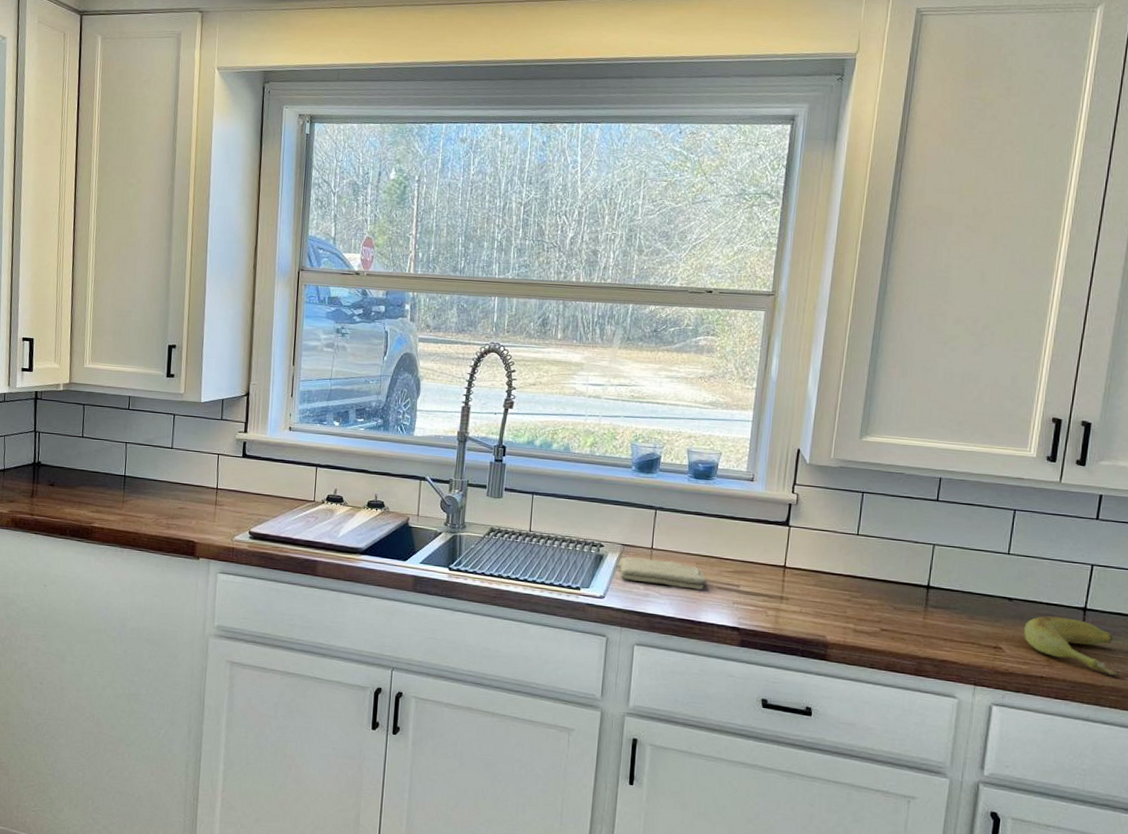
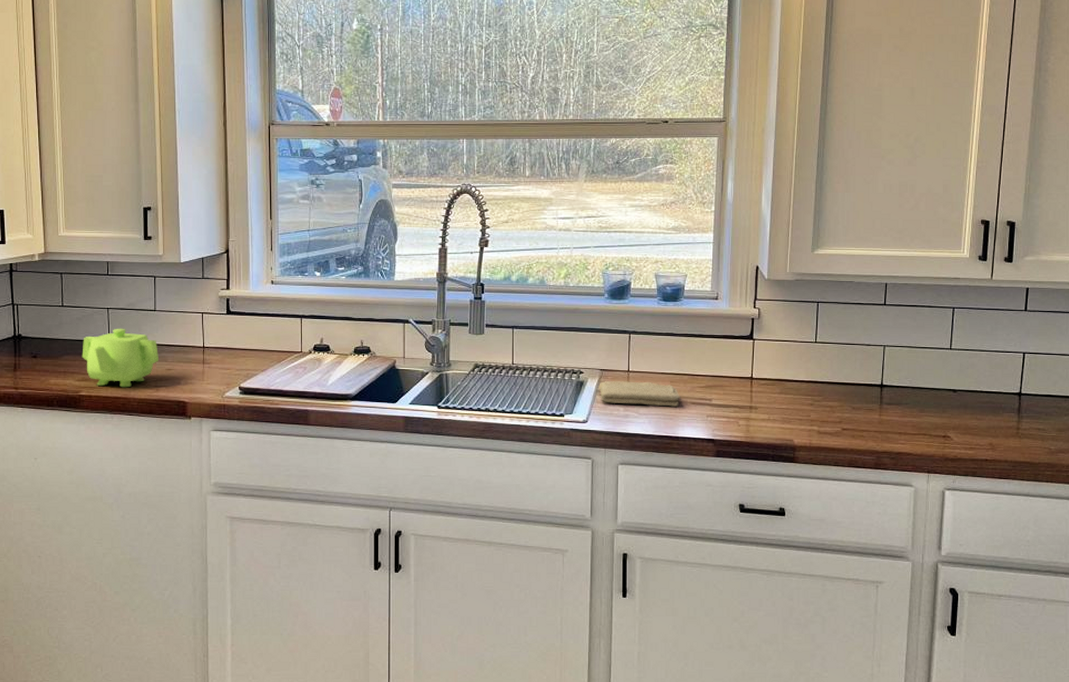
teapot: none [97,463,172,523] -> present [82,328,158,388]
banana: present [1024,616,1120,677] -> none [968,403,1054,454]

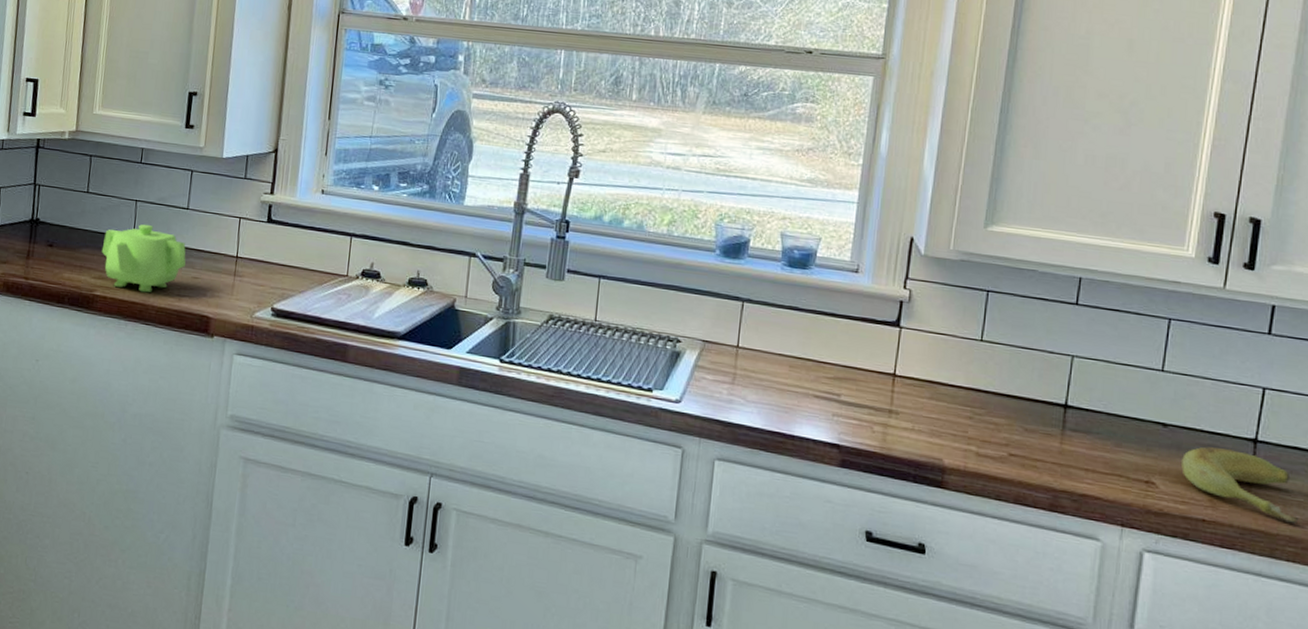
washcloth: present [598,381,681,407] -> none [698,355,802,398]
banana: none [968,403,1054,454] -> present [1181,447,1299,525]

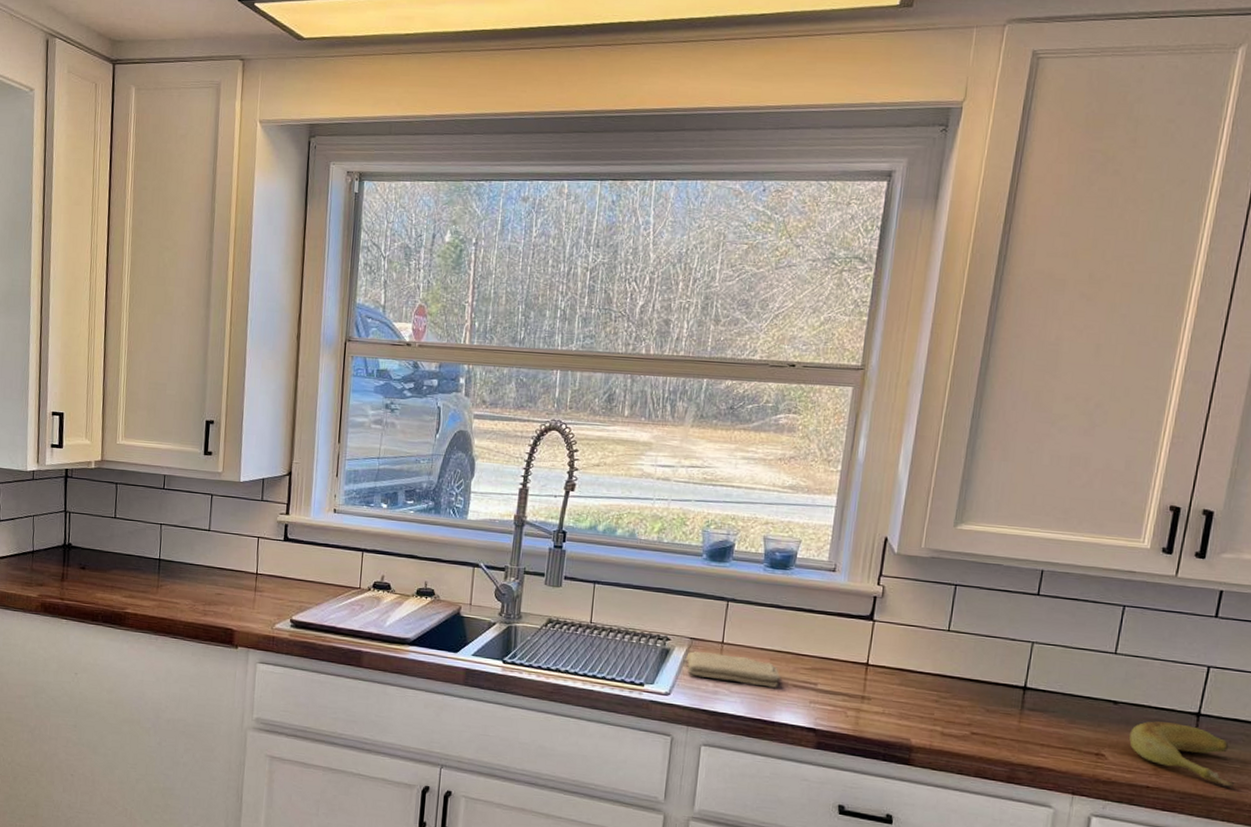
teapot: present [101,224,186,293] -> none [130,545,209,609]
washcloth: none [698,355,802,398] -> present [686,651,782,688]

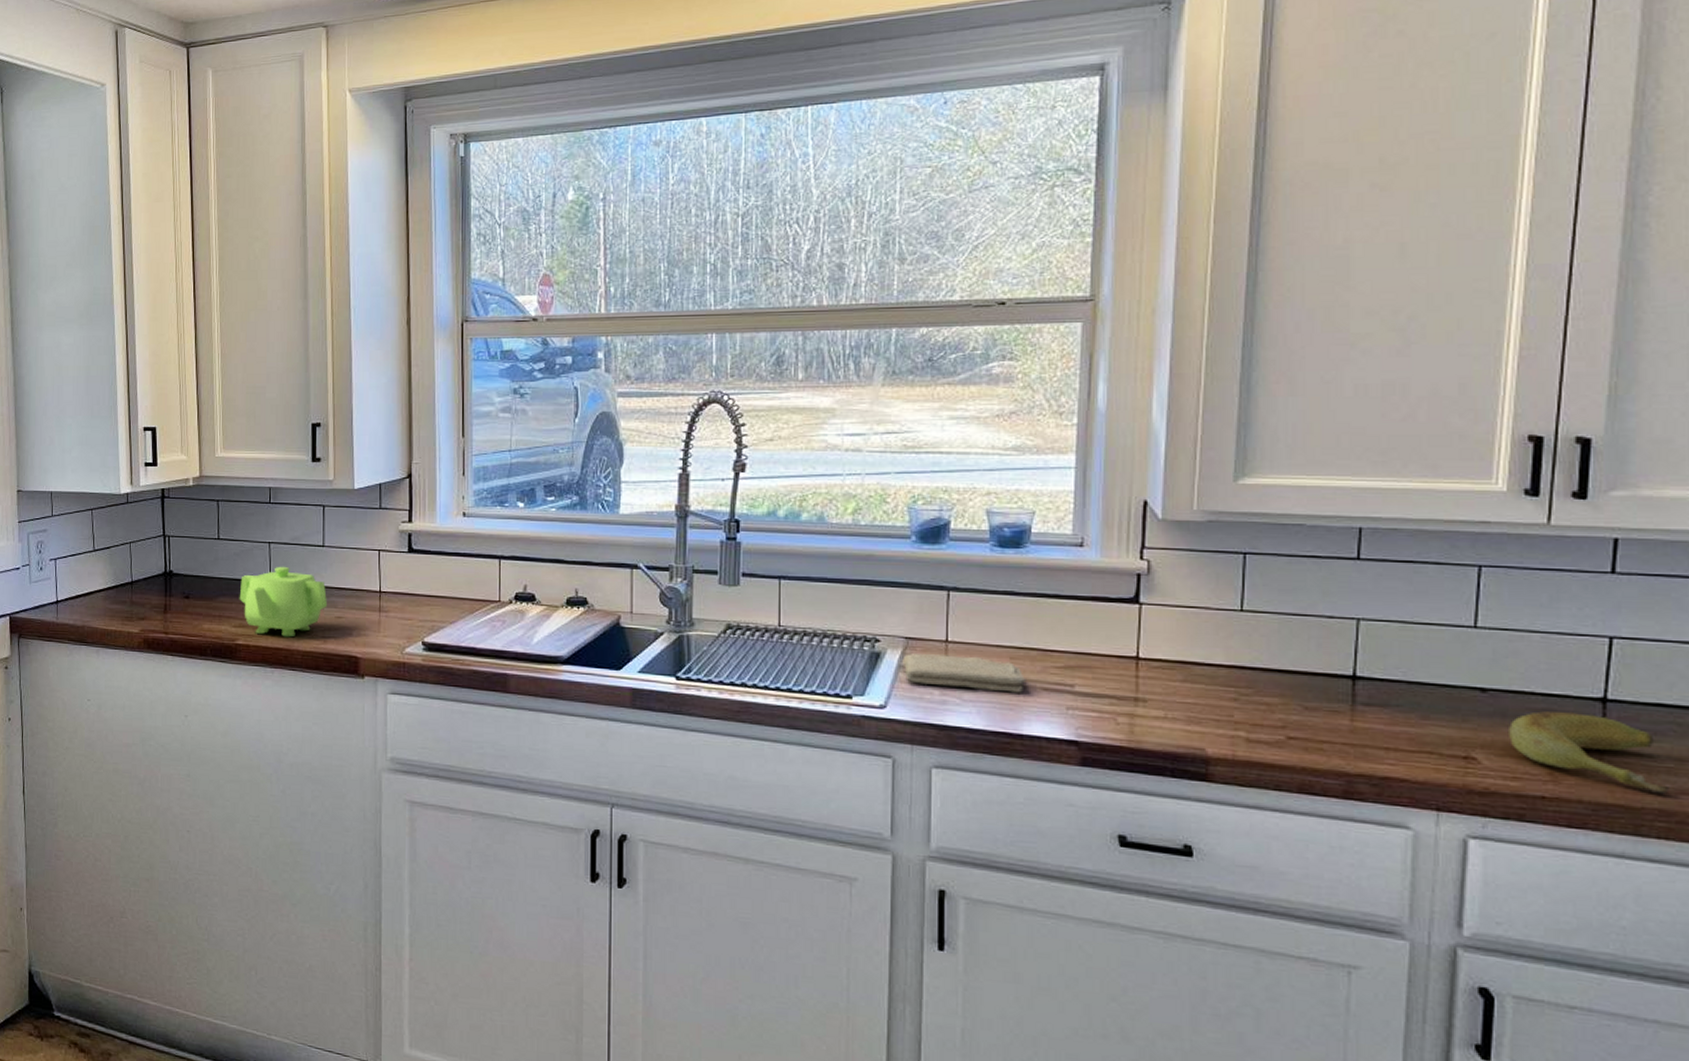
teapot: none [130,545,209,609] -> present [239,566,327,638]

